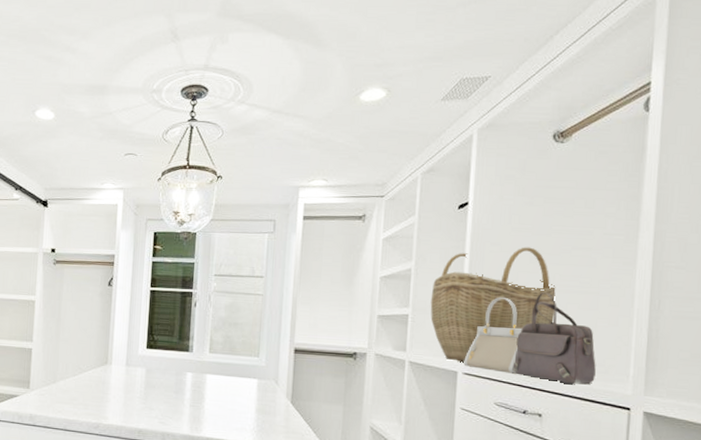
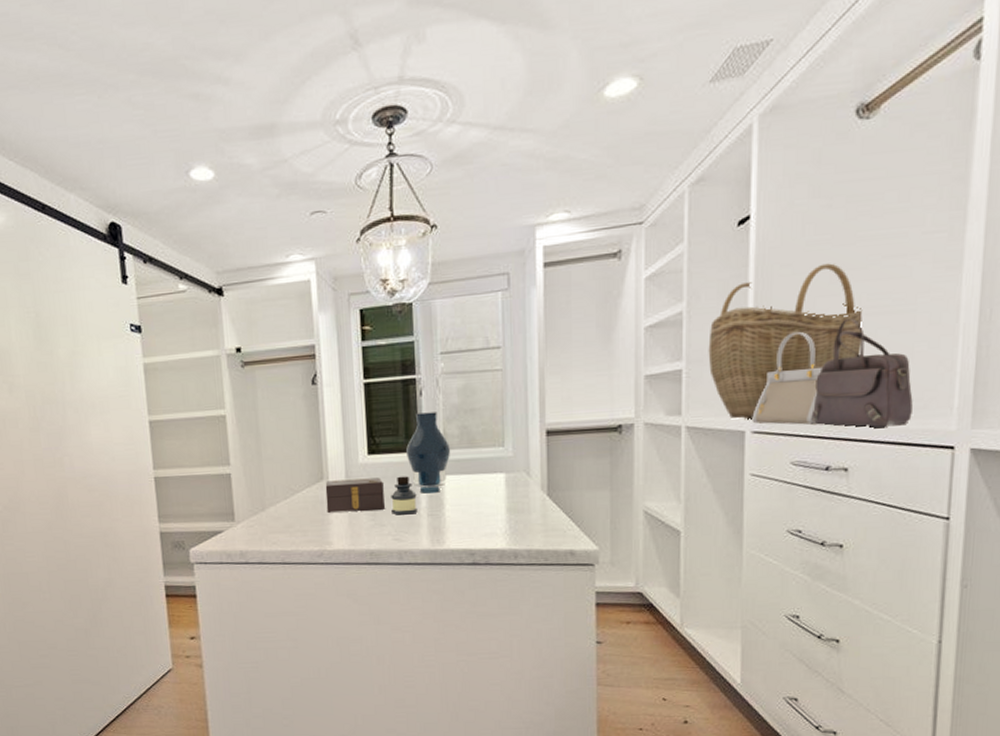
jewelry box: none [107,365,156,396] -> present [325,477,385,513]
ink bottle: none [160,370,183,403] -> present [391,476,418,515]
vase: none [178,320,215,388] -> present [406,412,451,494]

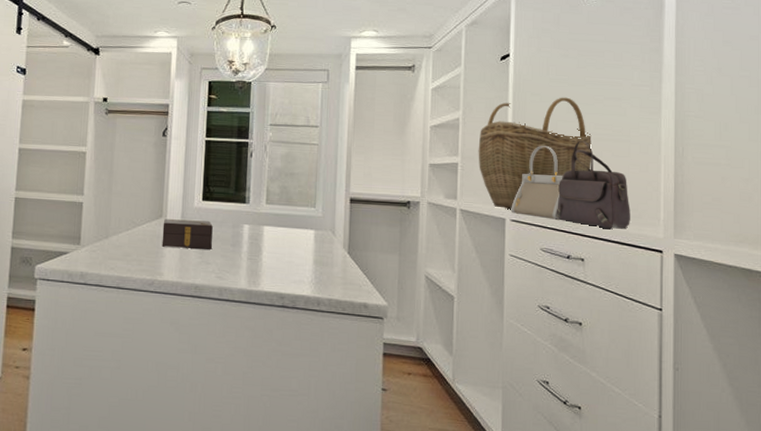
ink bottle: present [391,476,418,515] -> none [217,222,240,257]
vase: present [406,412,451,494] -> none [235,171,272,240]

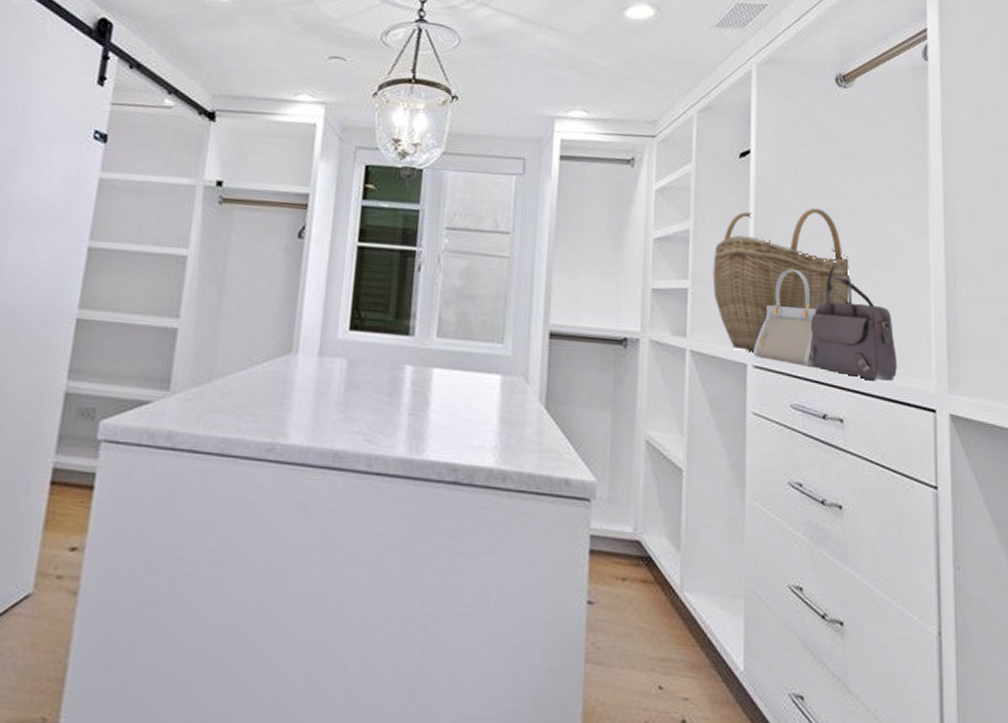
jewelry box: present [162,219,213,249] -> none [288,355,362,400]

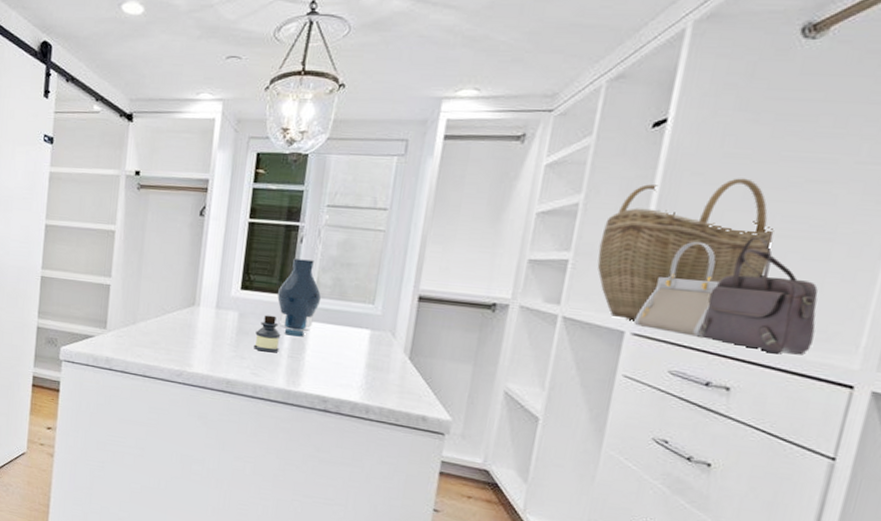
ink bottle: none [367,361,399,411] -> present [254,315,281,353]
vase: none [394,290,445,388] -> present [277,258,322,337]

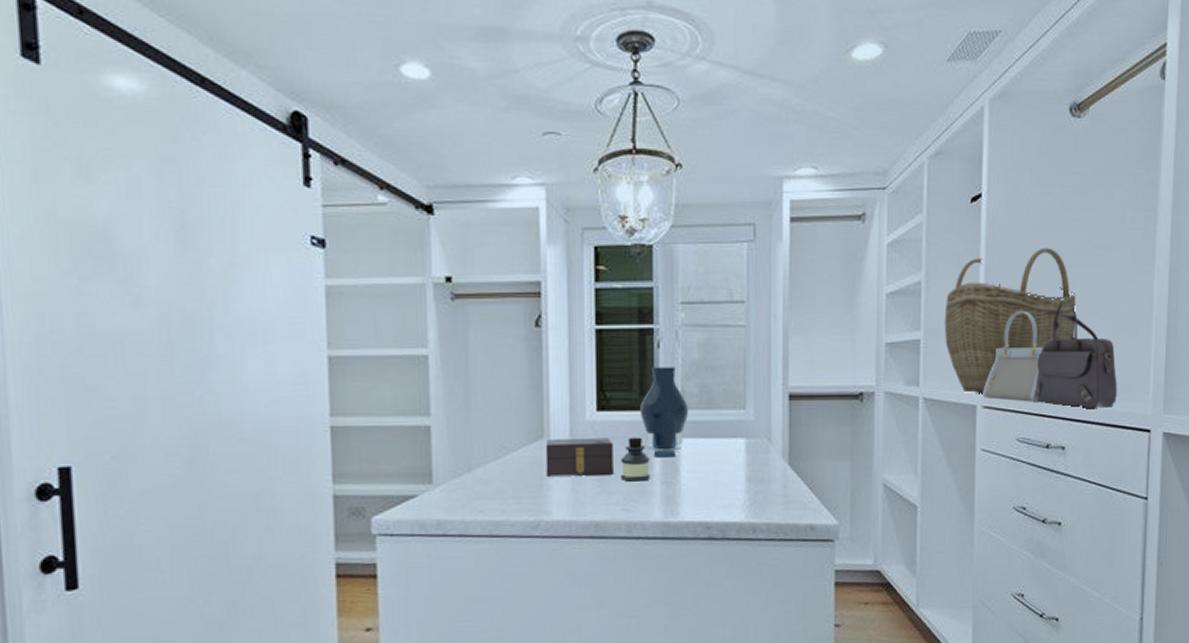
jewelry box: none [192,307,251,343] -> present [545,438,613,477]

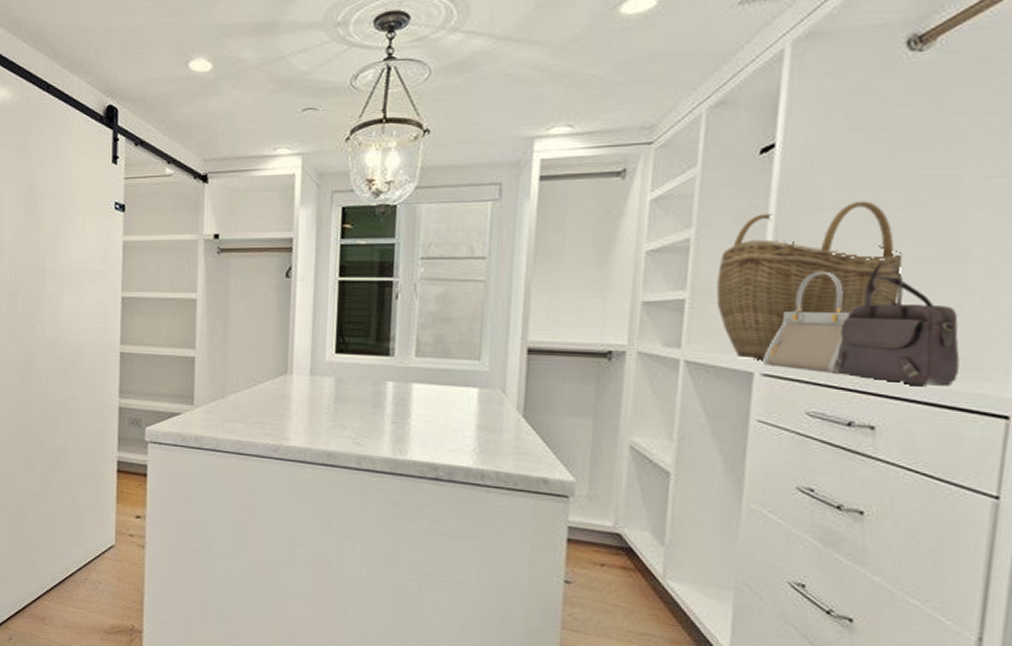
jewelry box: present [545,438,613,477] -> none [287,375,349,411]
ink bottle: present [621,437,650,482] -> none [354,379,382,420]
vase: present [640,367,689,458] -> none [376,316,423,400]

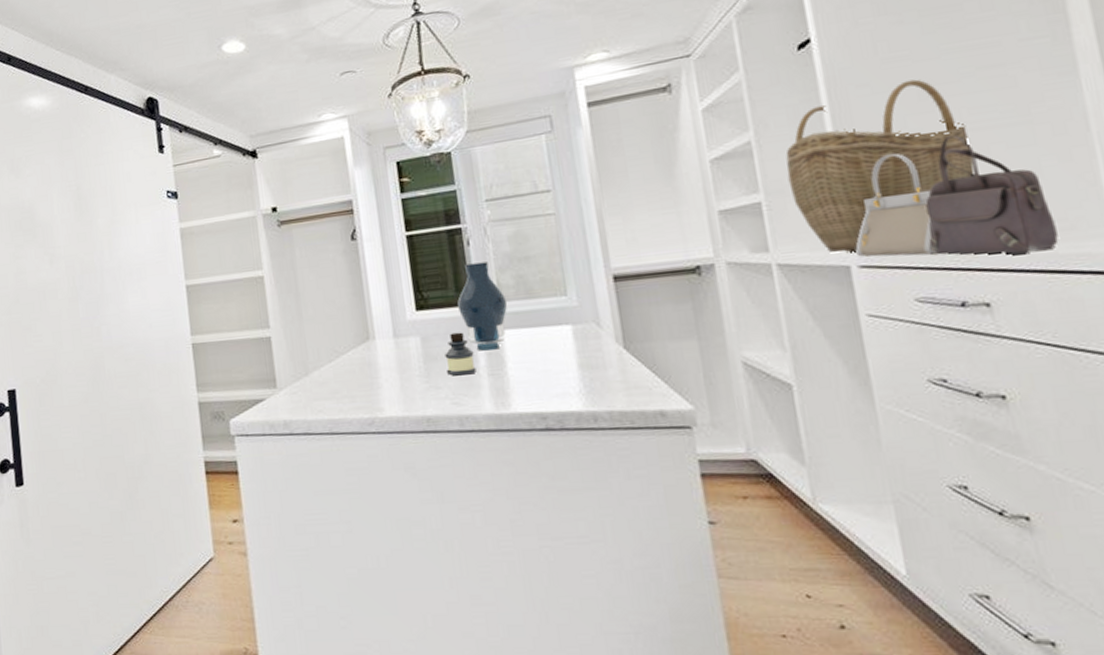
ink bottle: none [354,379,382,420] -> present [445,332,477,376]
vase: none [376,316,423,400] -> present [457,262,508,351]

